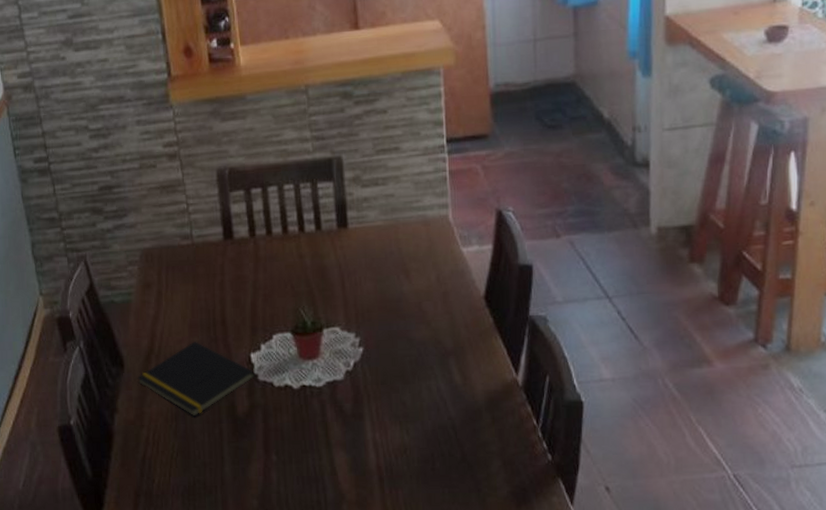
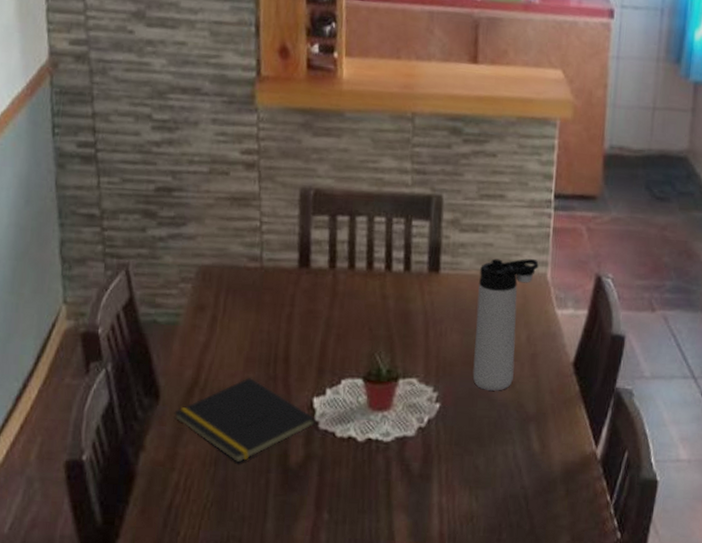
thermos bottle: none [385,203,440,331] -> present [472,258,539,391]

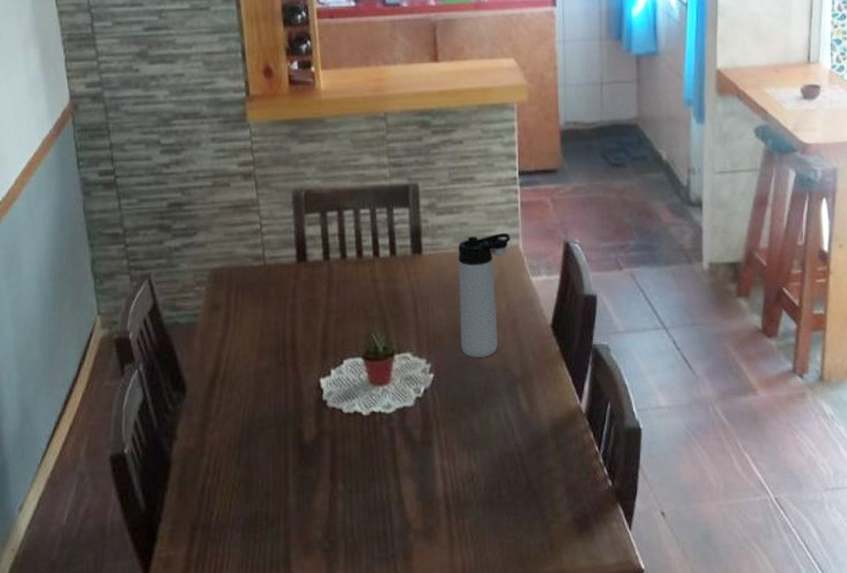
notepad: present [174,378,316,463] -> none [200,366,325,444]

